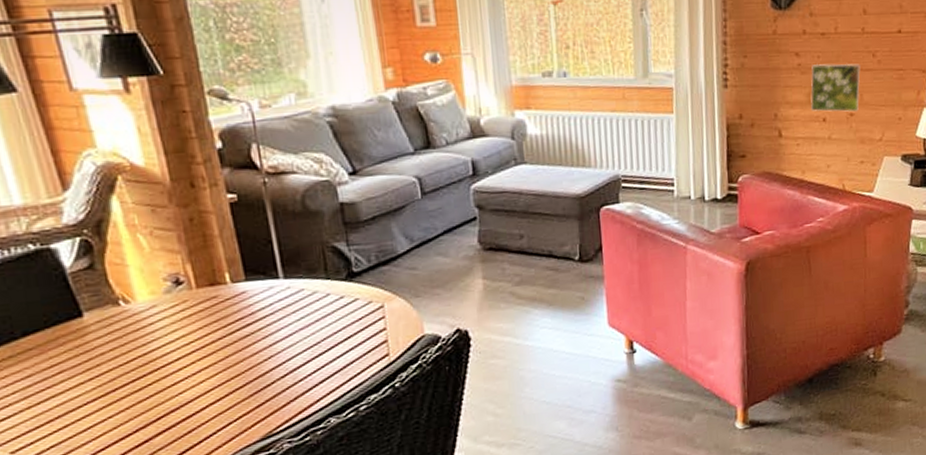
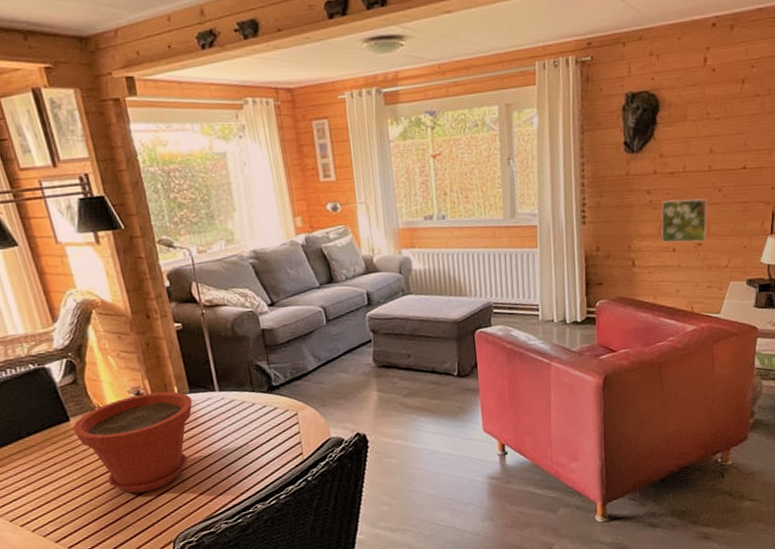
plant pot: none [87,279,249,408] -> present [73,391,193,494]

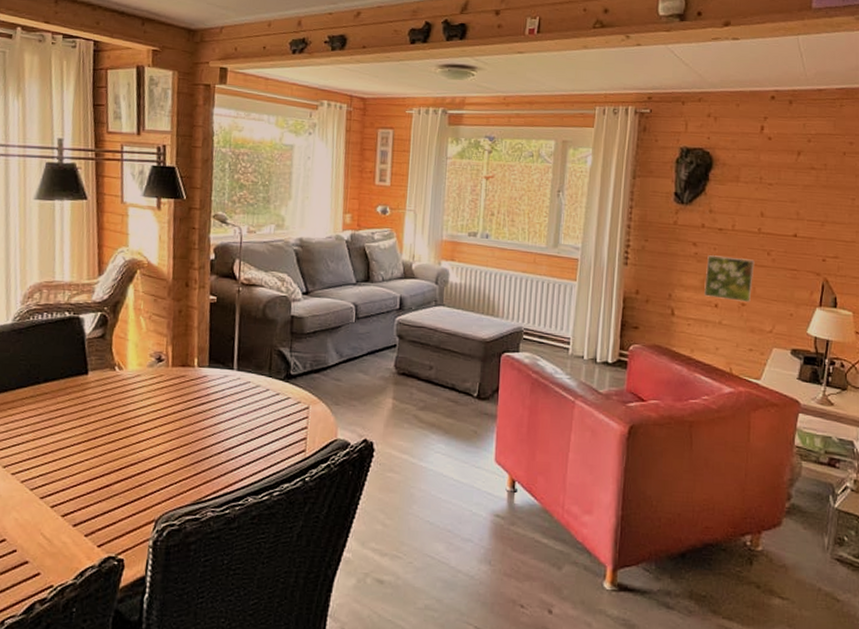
plant pot: present [73,391,193,494] -> none [88,360,209,462]

